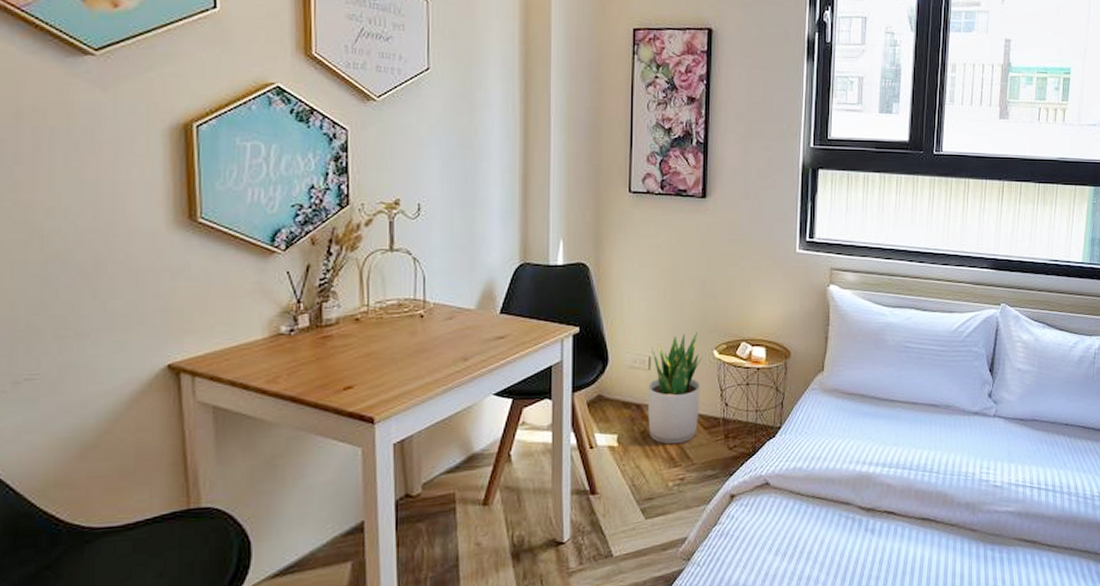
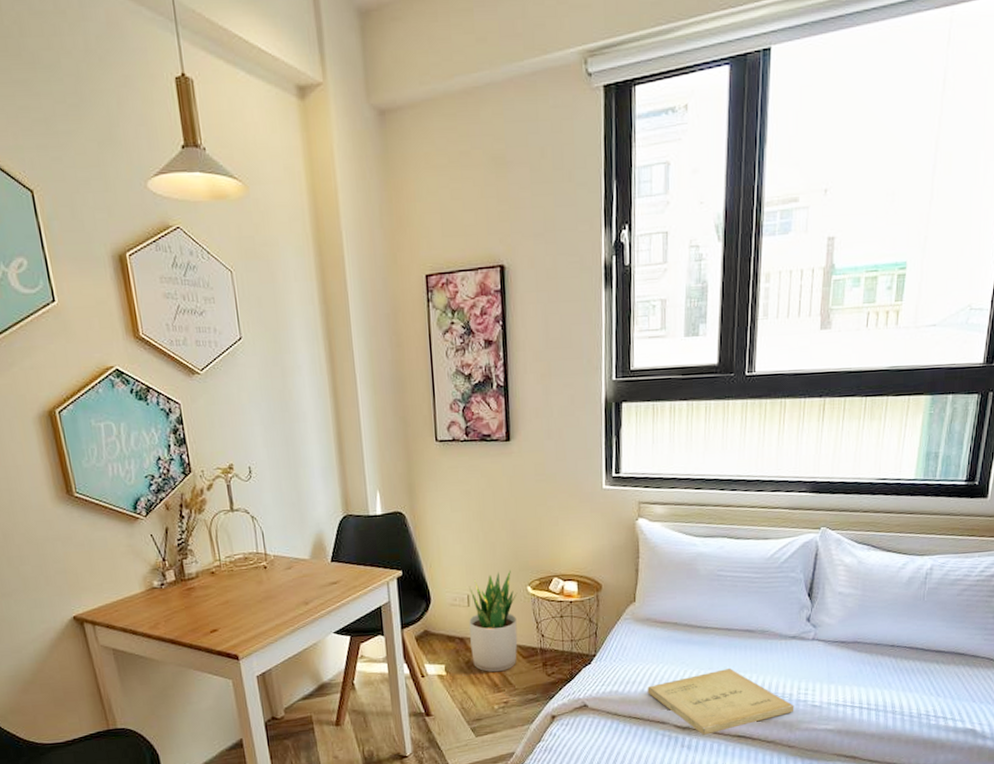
book: none [832,445,977,518] -> present [647,668,794,735]

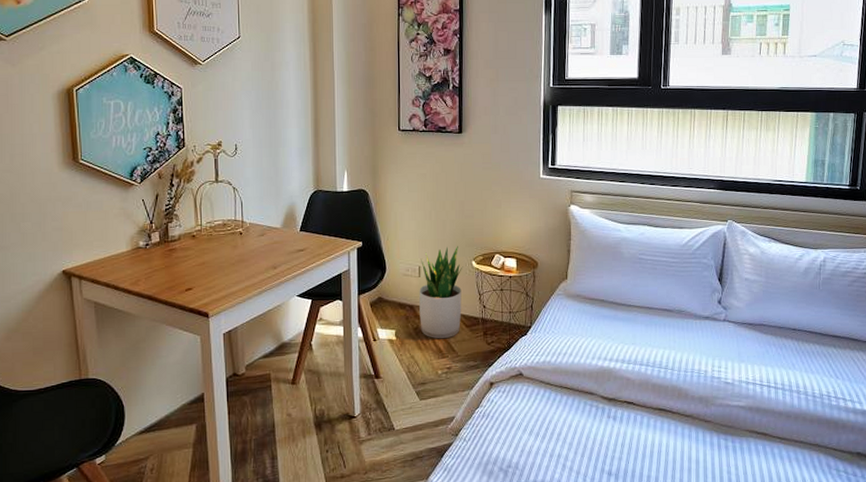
book: present [647,668,794,735] -> none [577,344,709,407]

